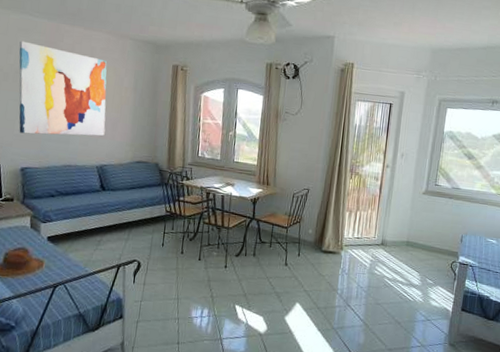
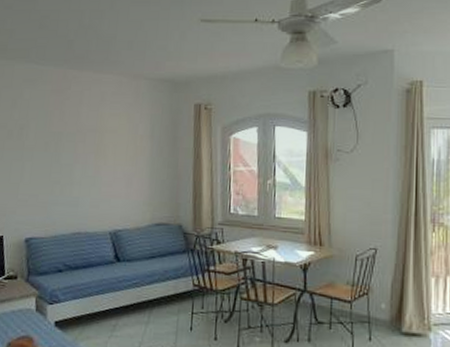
wall art: present [18,41,107,136] -> none [23,93,119,198]

